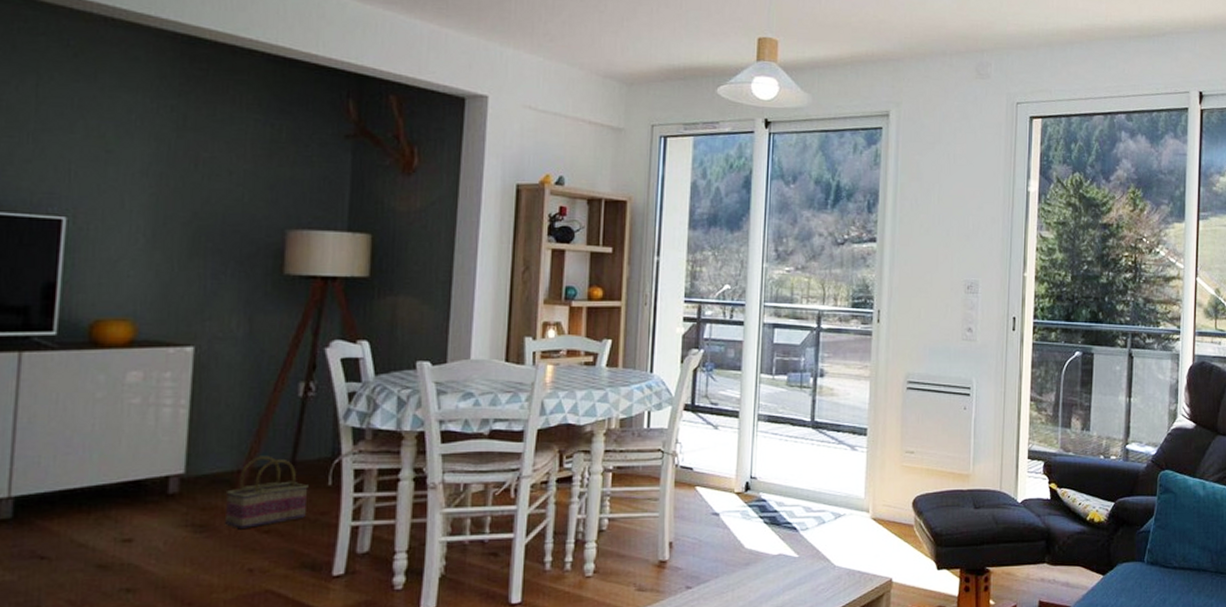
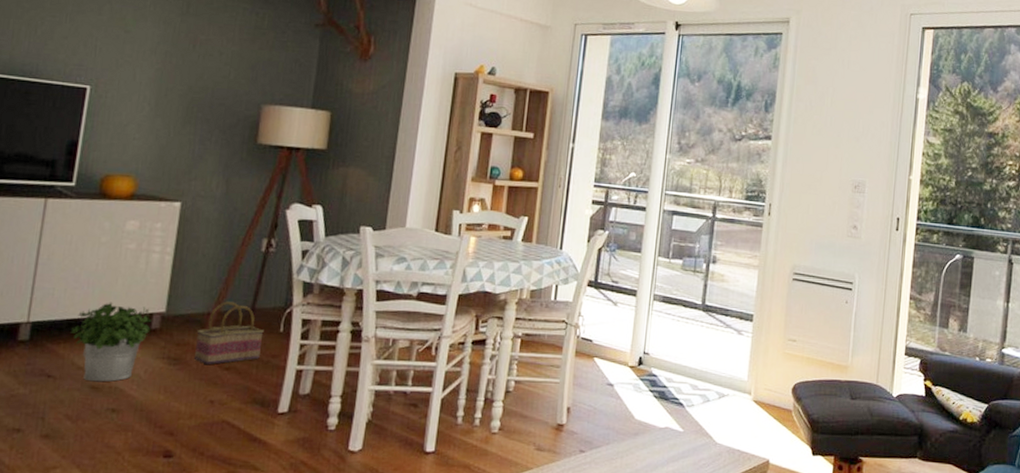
potted plant: none [65,467,169,560] -> present [70,302,152,382]

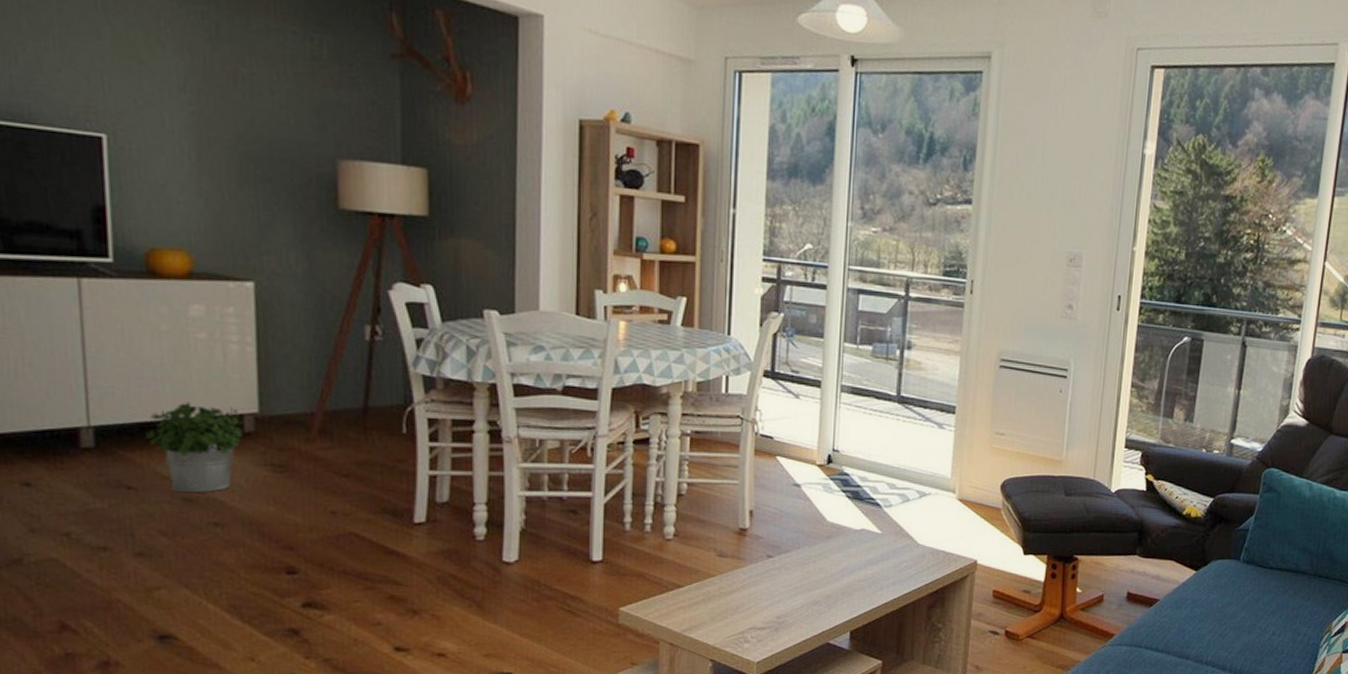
basket: present [194,301,264,365] -> none [302,399,383,472]

